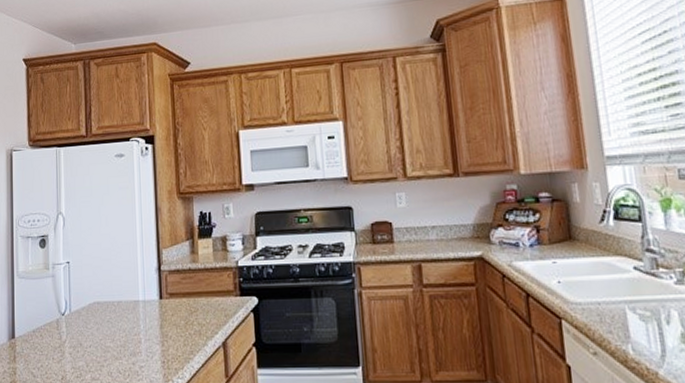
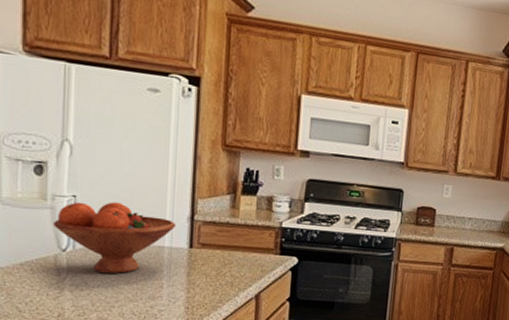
fruit bowl: none [54,263,147,334] -> present [53,201,177,274]

